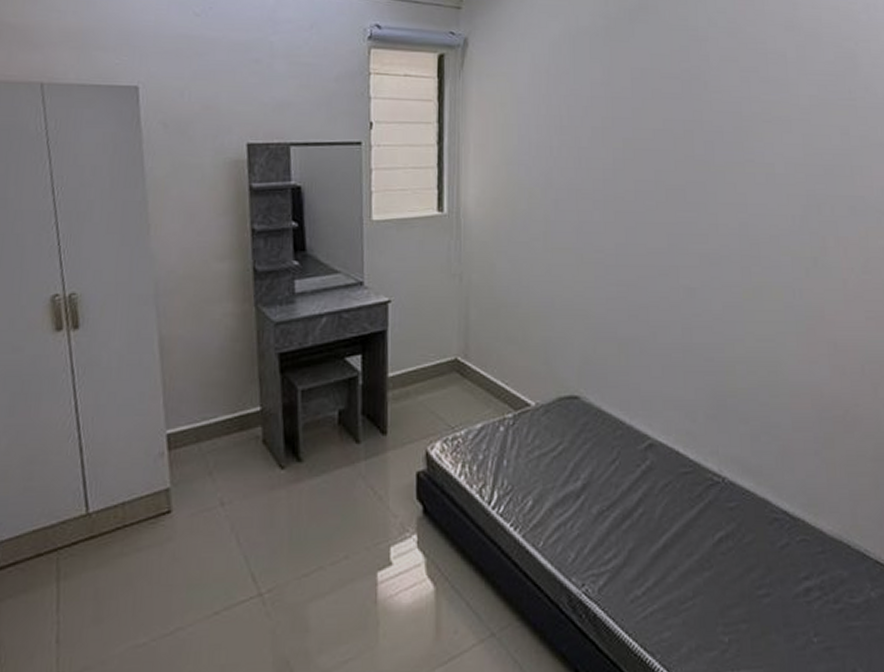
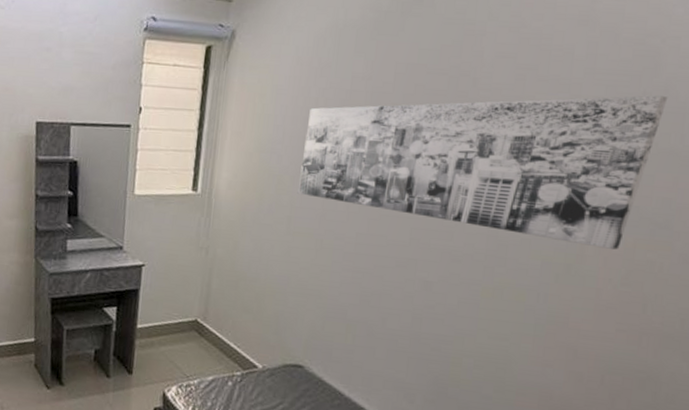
wall art: none [550,93,869,239] -> present [297,95,668,250]

